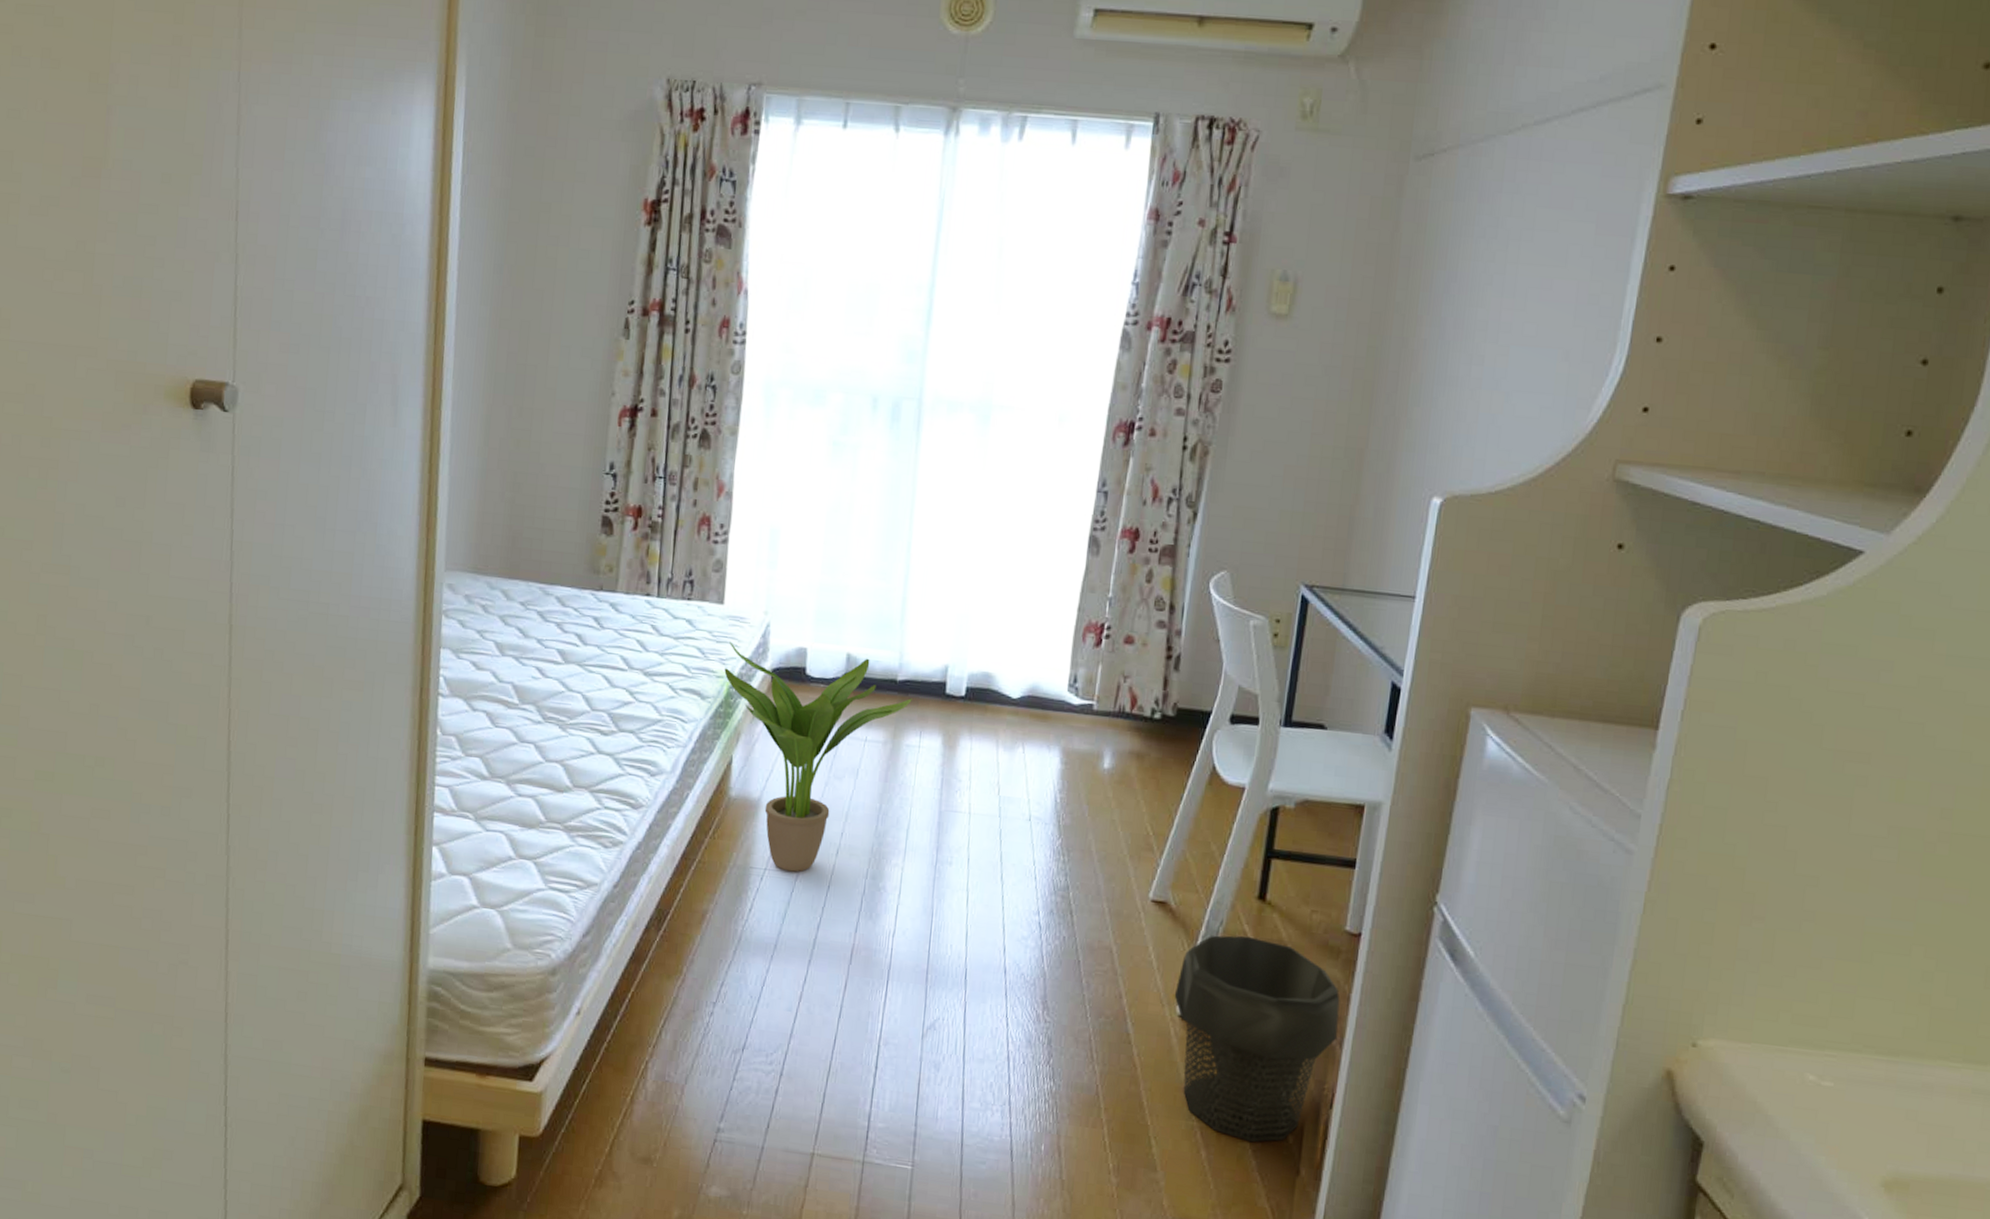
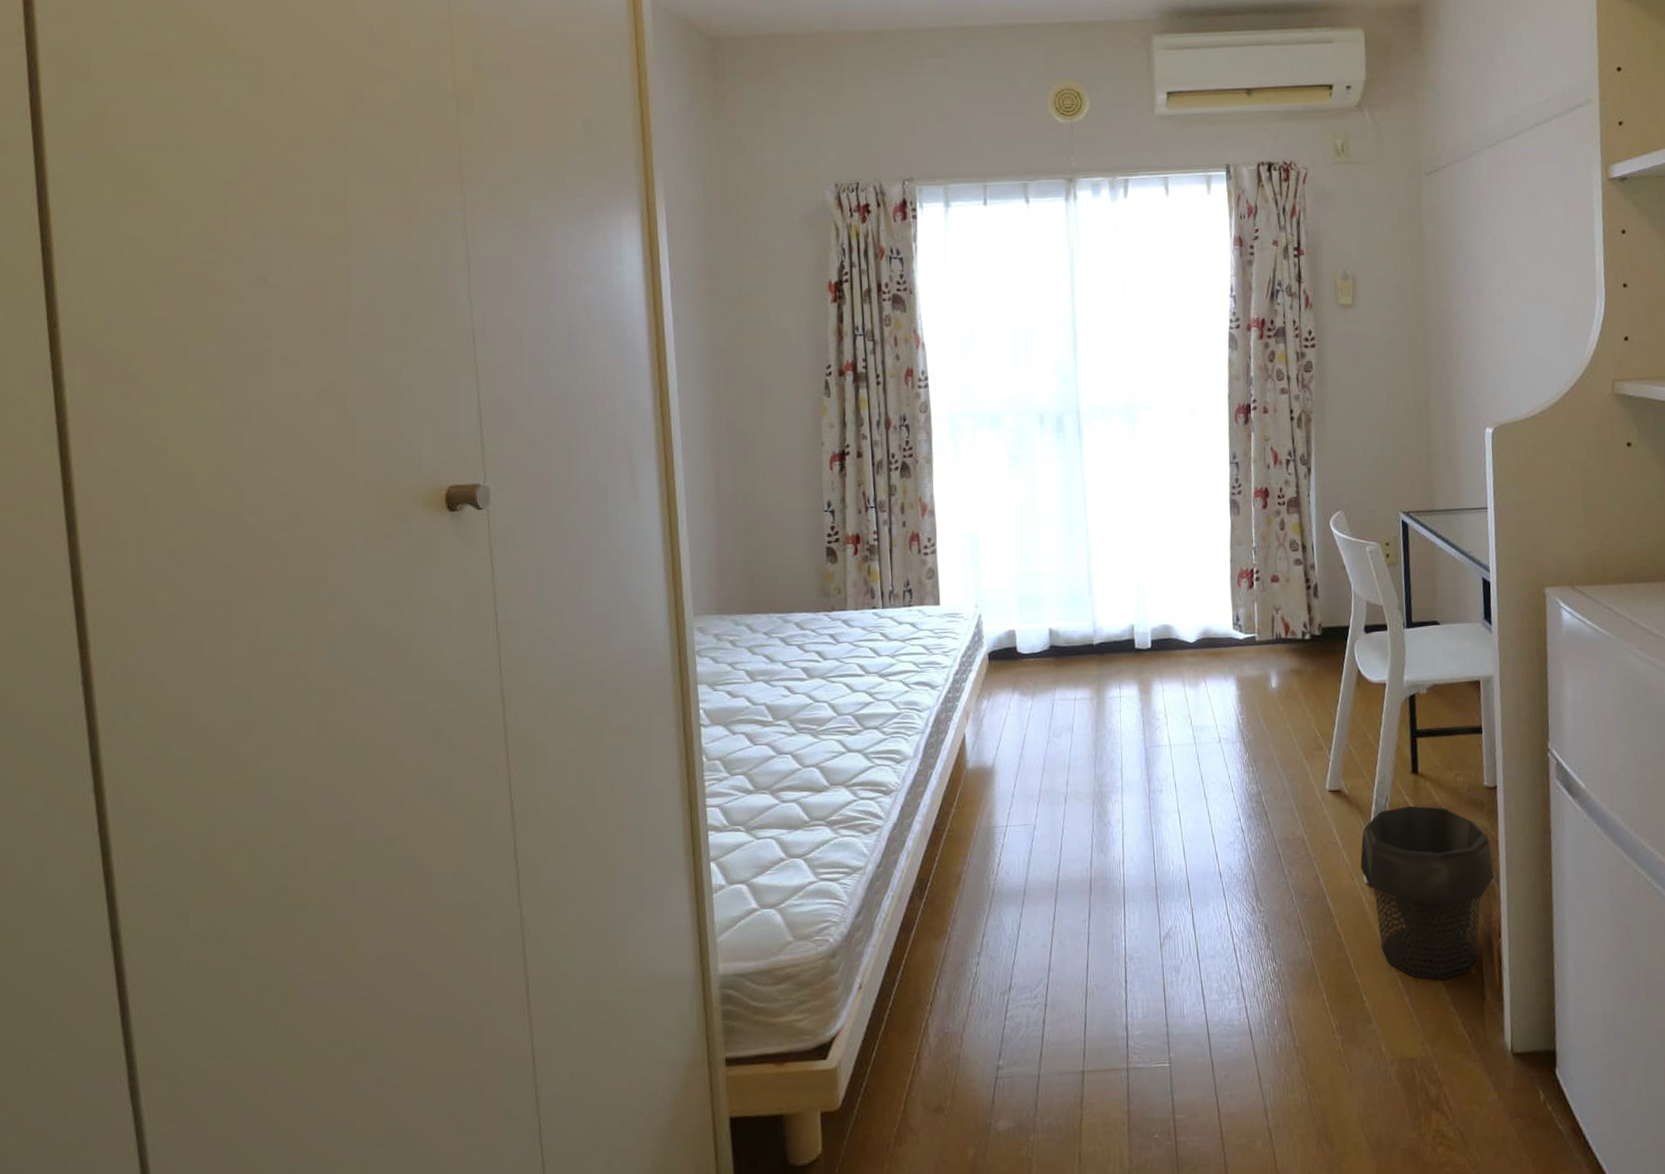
potted plant: present [724,641,912,872] -> none [948,630,1109,824]

